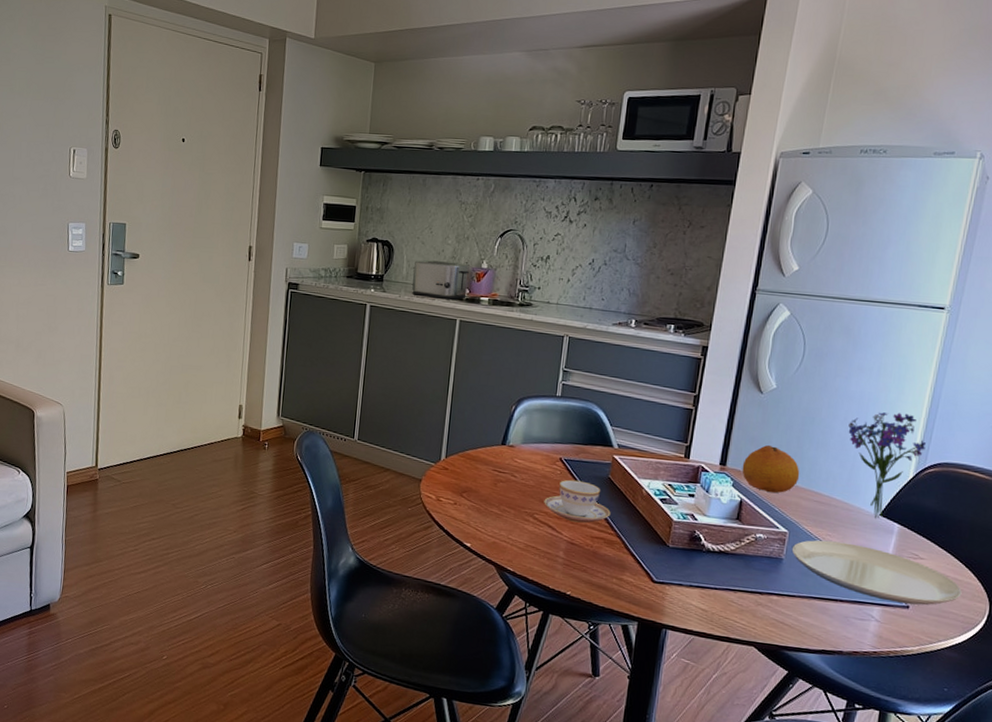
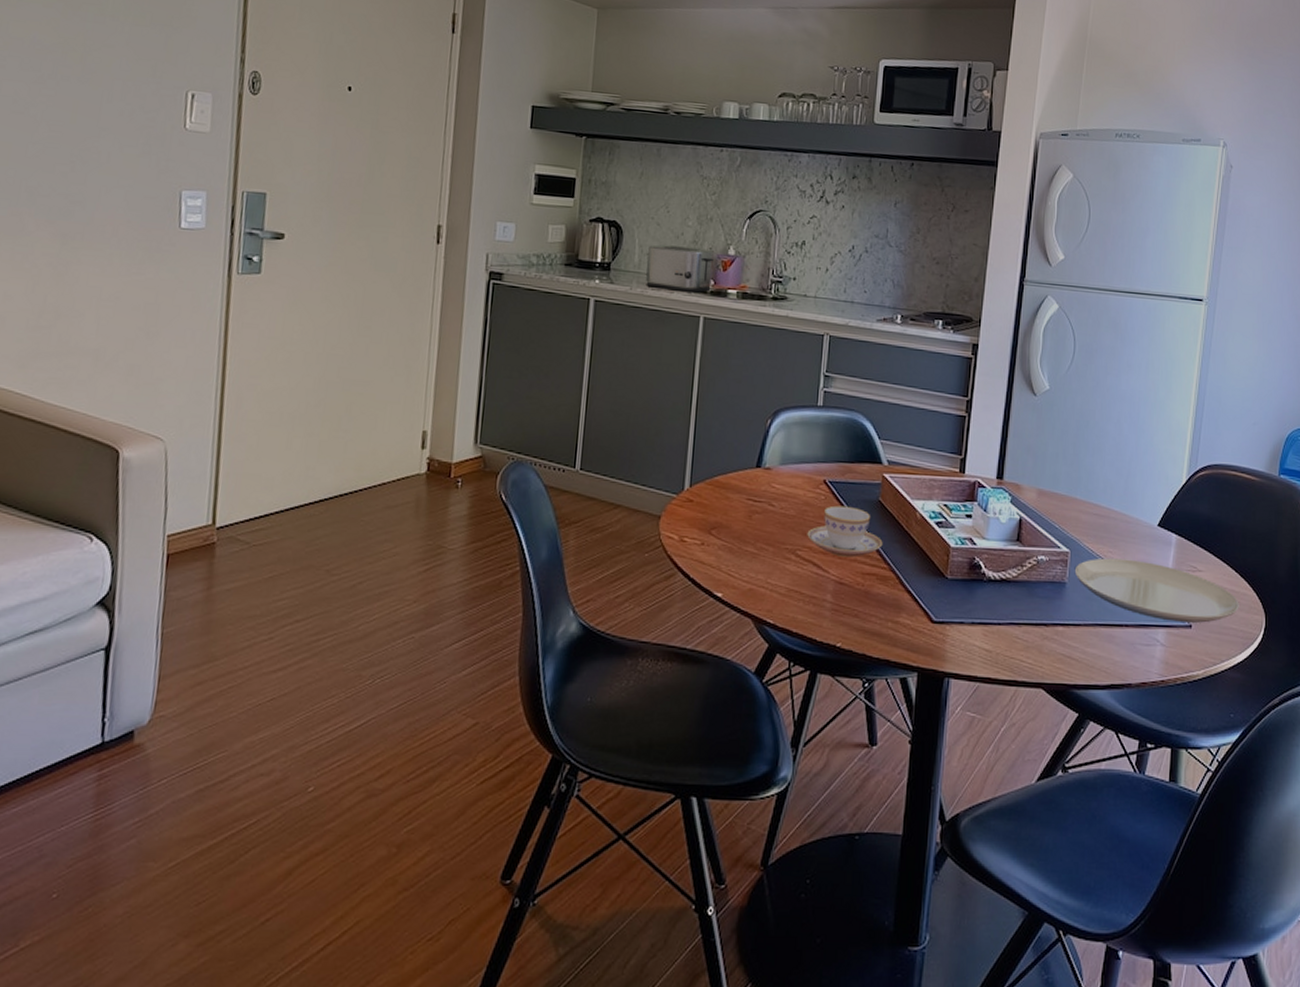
fruit: present [742,444,800,493] -> none [1019,453,1078,507]
flowers: present [848,412,926,519] -> none [1122,412,1195,530]

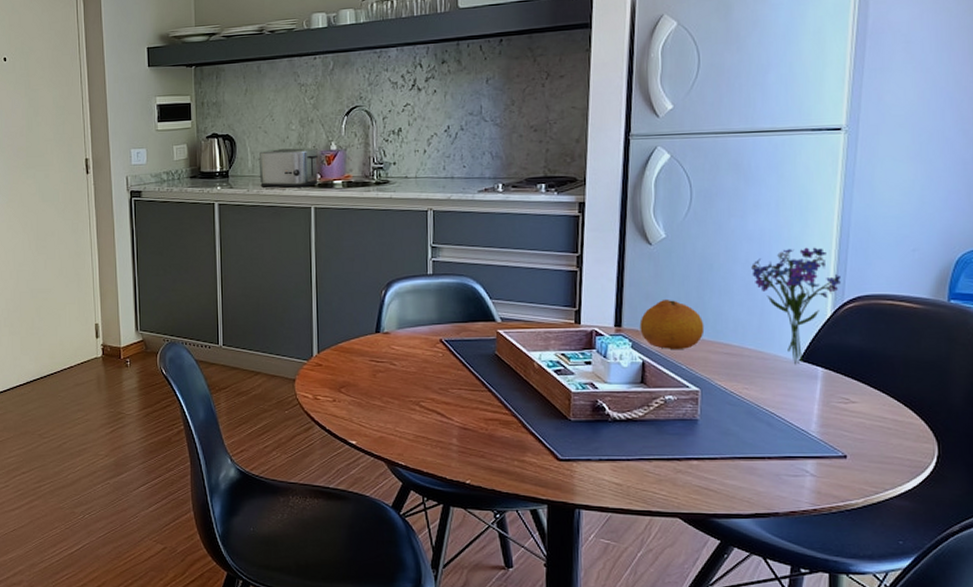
teacup: present [807,505,883,558] -> none [429,361,503,406]
fruit: none [1019,453,1078,507] -> present [639,299,705,349]
plate: present [1074,558,1239,623] -> none [706,394,904,453]
flowers: none [1122,412,1195,530] -> present [751,247,841,365]

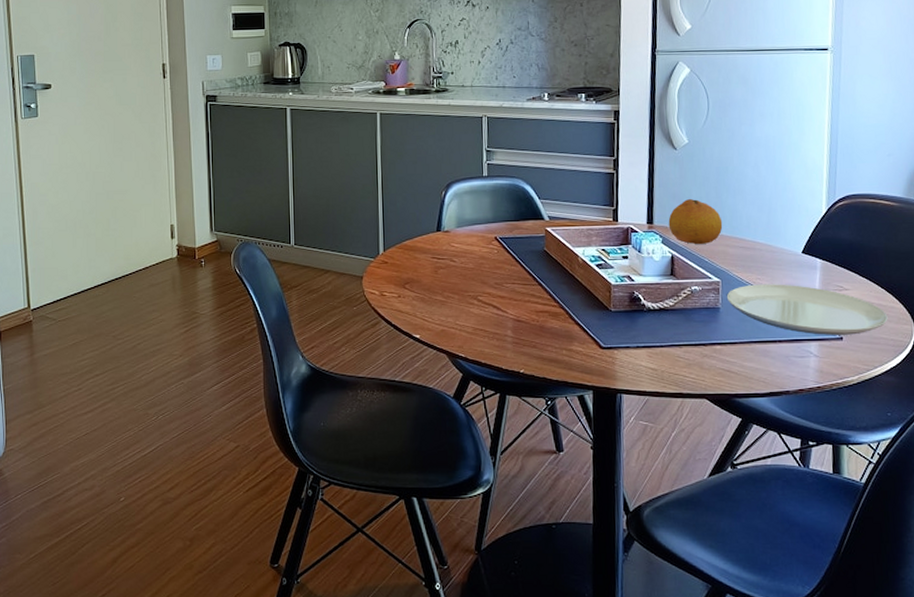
toaster: present [259,147,319,189] -> none [329,57,384,95]
plate: none [706,394,904,453] -> present [726,284,888,335]
flowers: present [751,247,841,365] -> none [760,152,832,257]

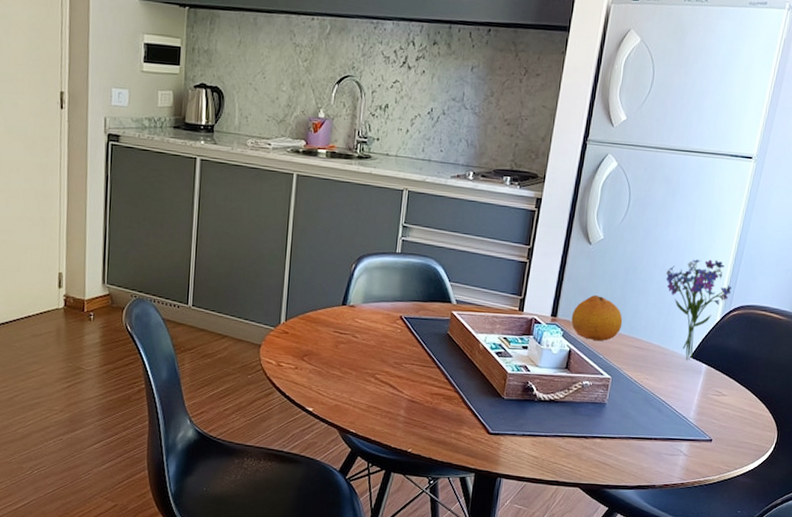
plate: present [726,284,888,335] -> none [614,383,756,438]
flowers: none [760,152,832,257] -> present [666,259,731,361]

